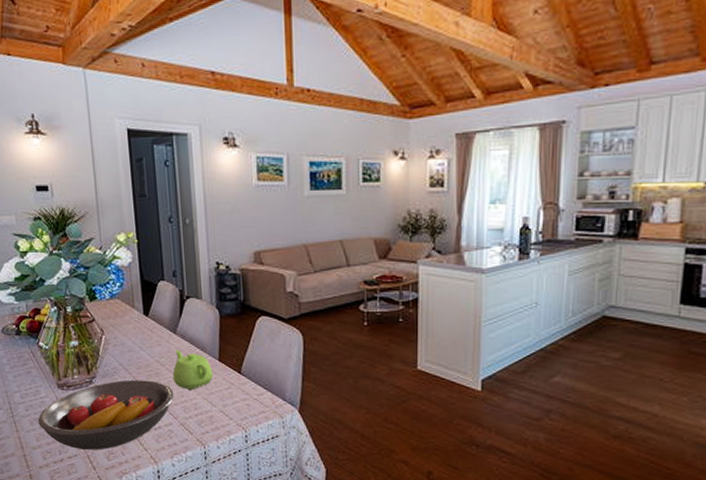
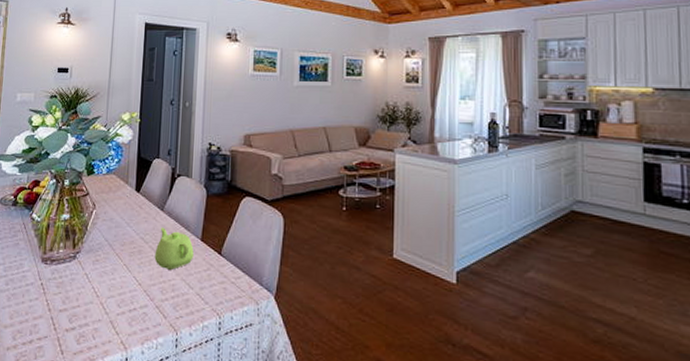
fruit bowl: present [37,379,174,450] -> none [15,256,154,332]

